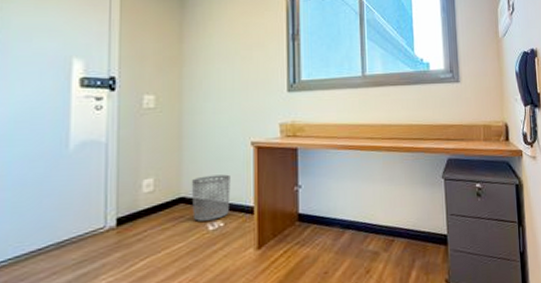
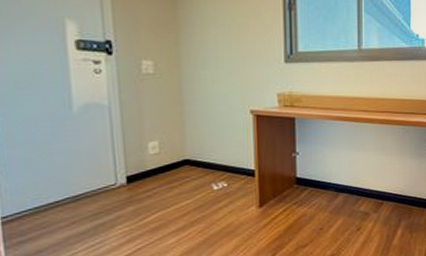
waste bin: present [191,174,231,221] -> none [194,140,233,182]

